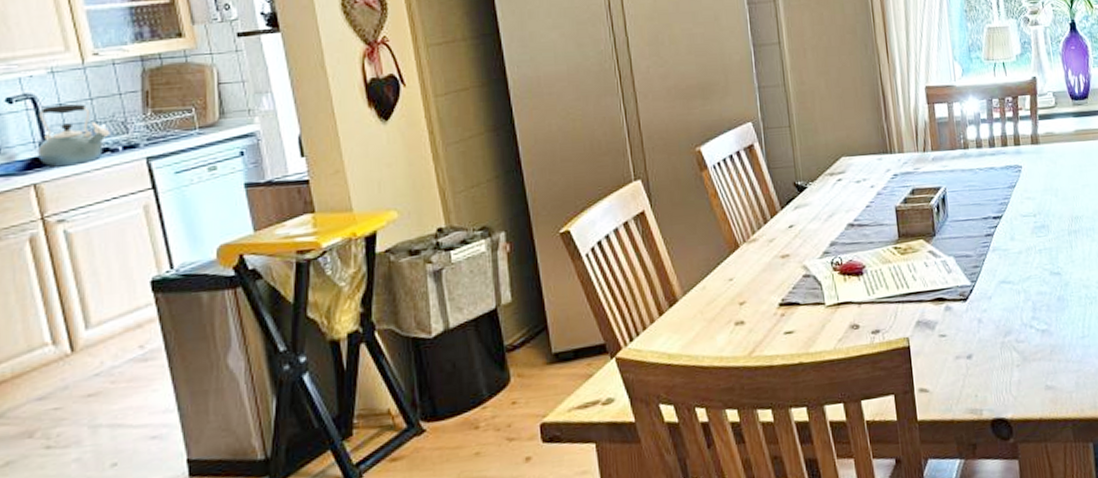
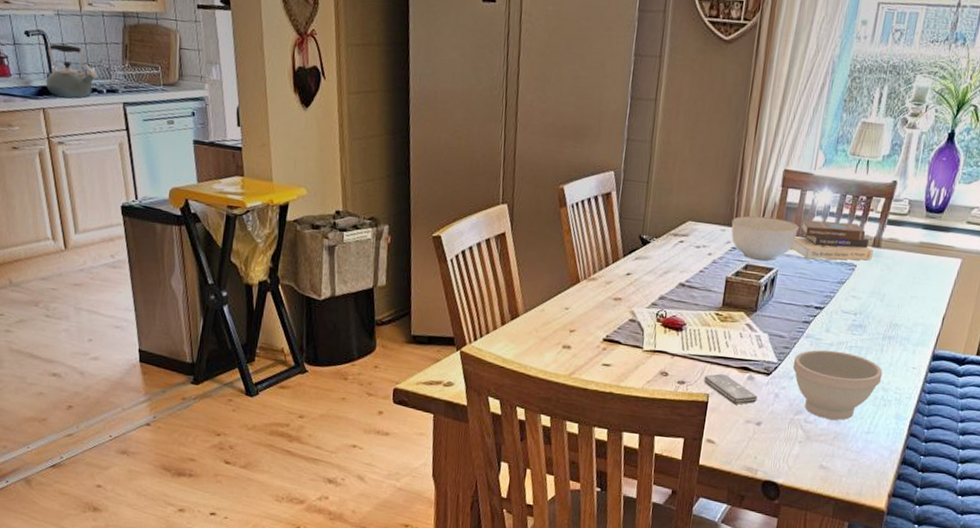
bowl: none [886,135,956,183] -> present [731,215,799,262]
mobile phone: none [899,311,961,342] -> present [704,374,758,405]
books: none [952,125,1035,170] -> present [790,219,873,261]
bowl: none [987,257,1080,334] -> present [792,350,883,420]

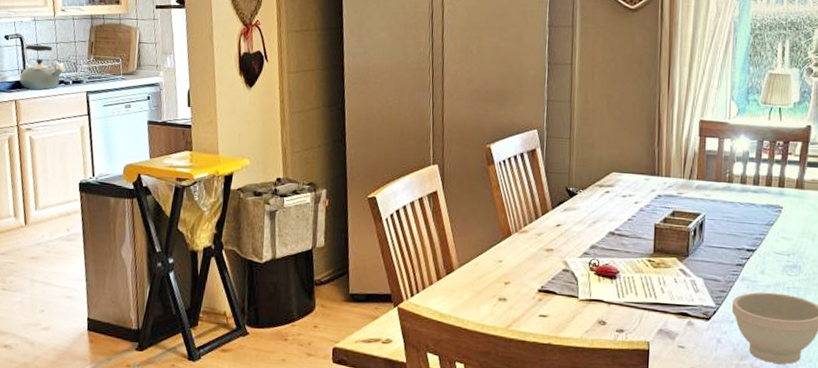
mobile phone: present [704,374,758,405] -> none [643,320,699,352]
bowl: present [731,215,799,262] -> none [654,164,721,207]
books: present [790,219,873,261] -> none [715,165,797,203]

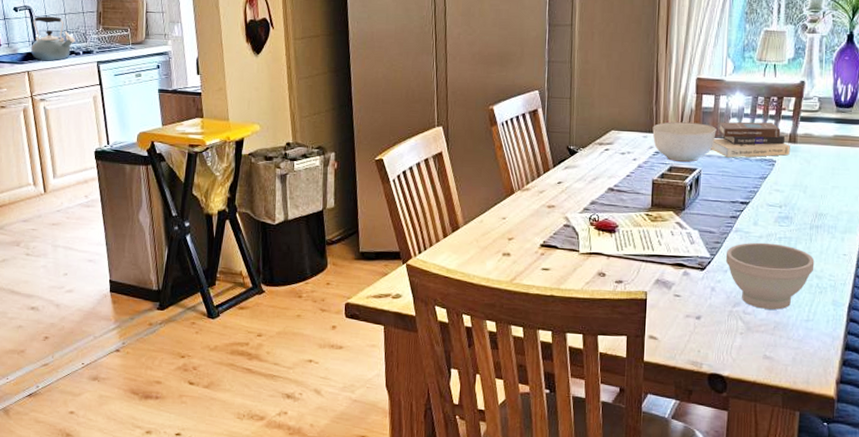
bowl: none [654,164,721,207] -> present [652,122,717,163]
books: none [715,165,797,203] -> present [711,121,790,158]

